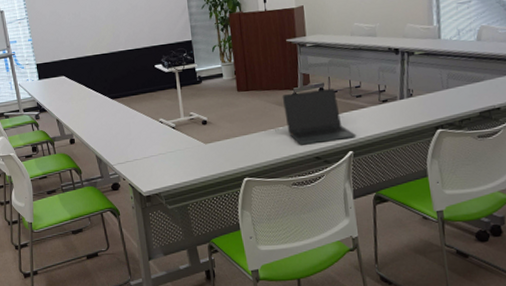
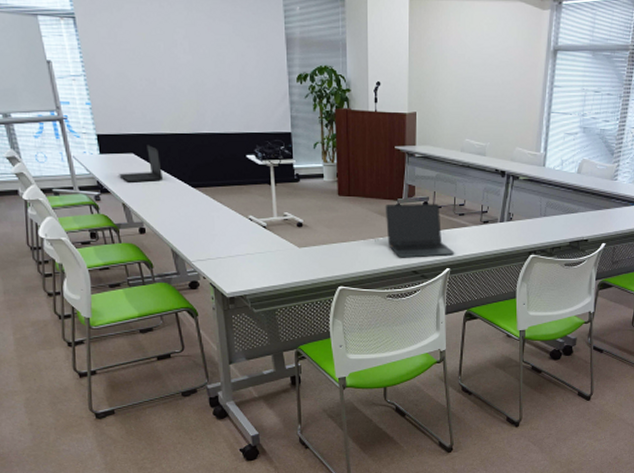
laptop: none [53,67,88,101] -> present [119,145,164,183]

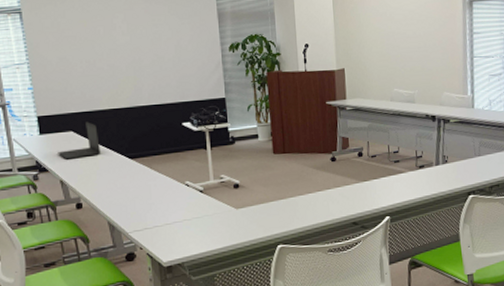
laptop: present [385,203,455,258] -> none [320,153,394,210]

